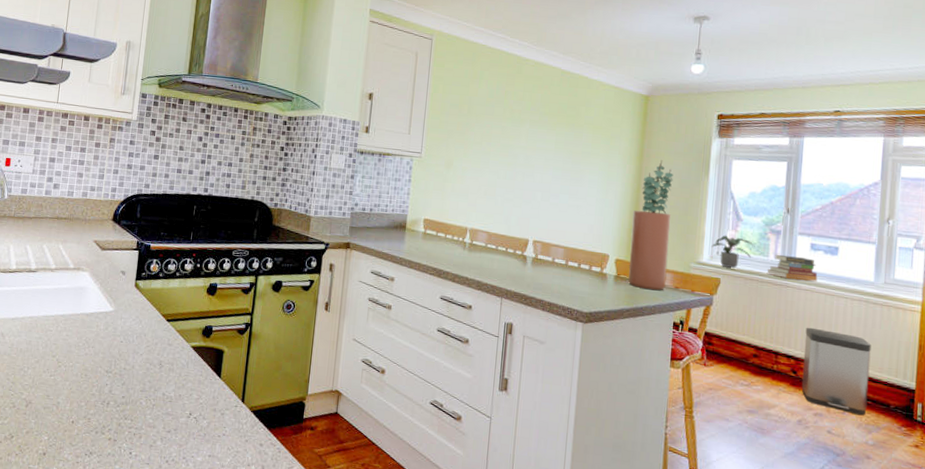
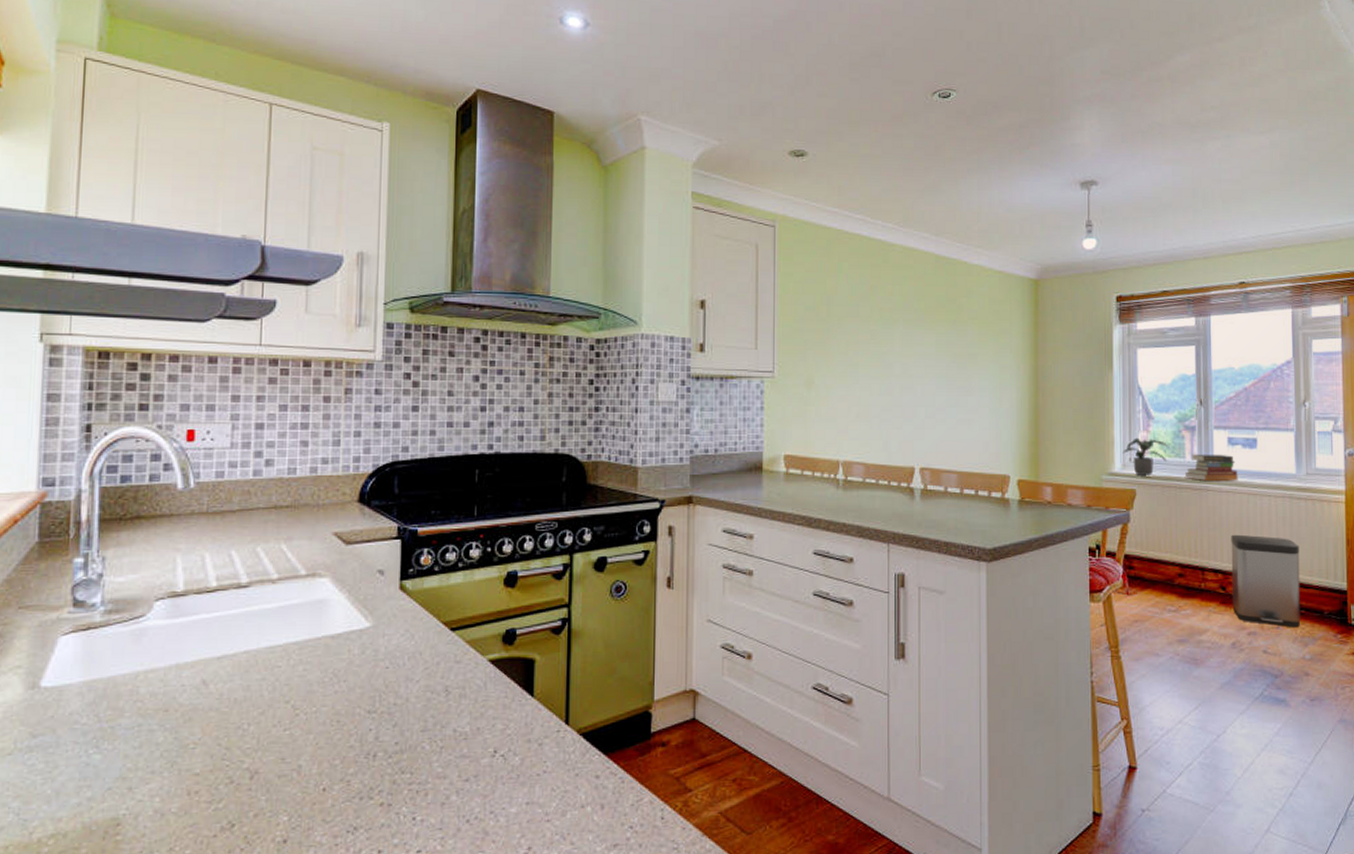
vase: present [628,160,674,291] -> none [1033,355,1077,513]

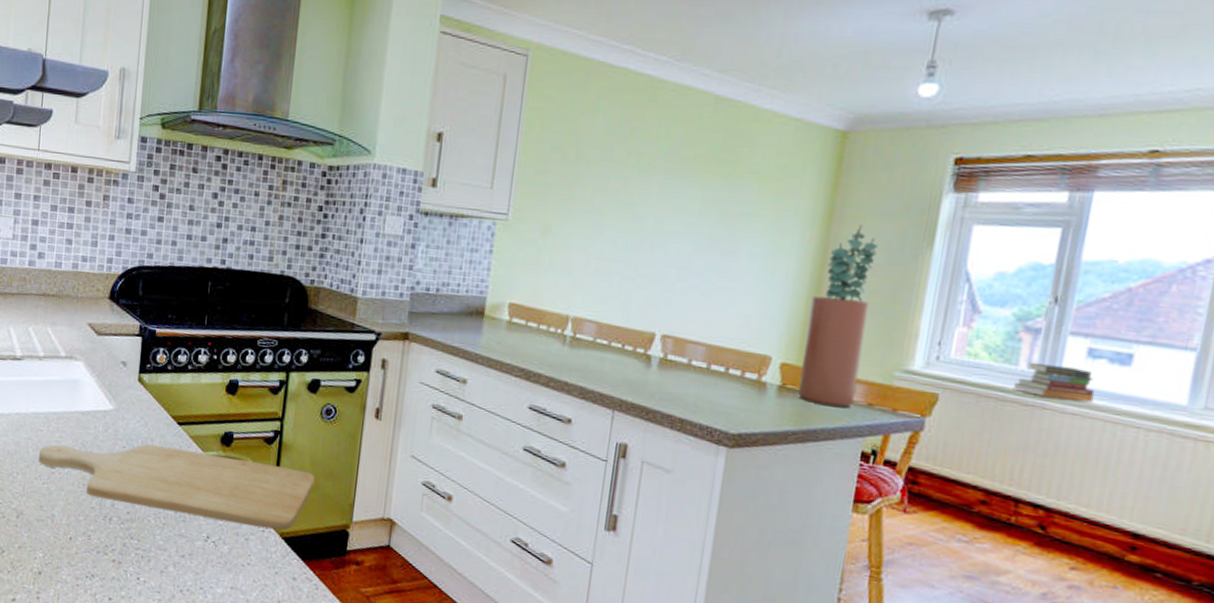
chopping board: none [276,656,610,733] -> present [38,443,315,530]
vase: none [1033,355,1077,513] -> present [798,225,878,408]
potted plant: present [1123,437,1170,475] -> none [928,332,998,380]
pedal bin: present [1231,534,1301,628] -> none [1051,466,1172,593]

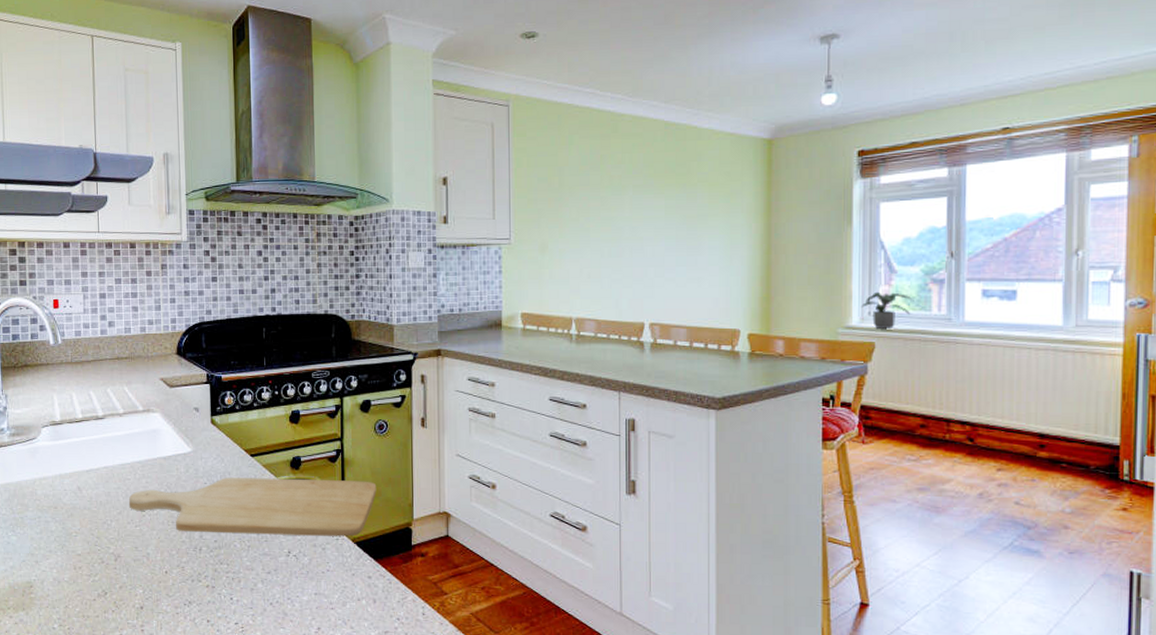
vase: present [798,225,878,408] -> none [764,213,810,365]
potted plant: none [928,332,998,380] -> present [861,291,914,329]
books: present [1012,361,1095,402] -> none [930,306,993,335]

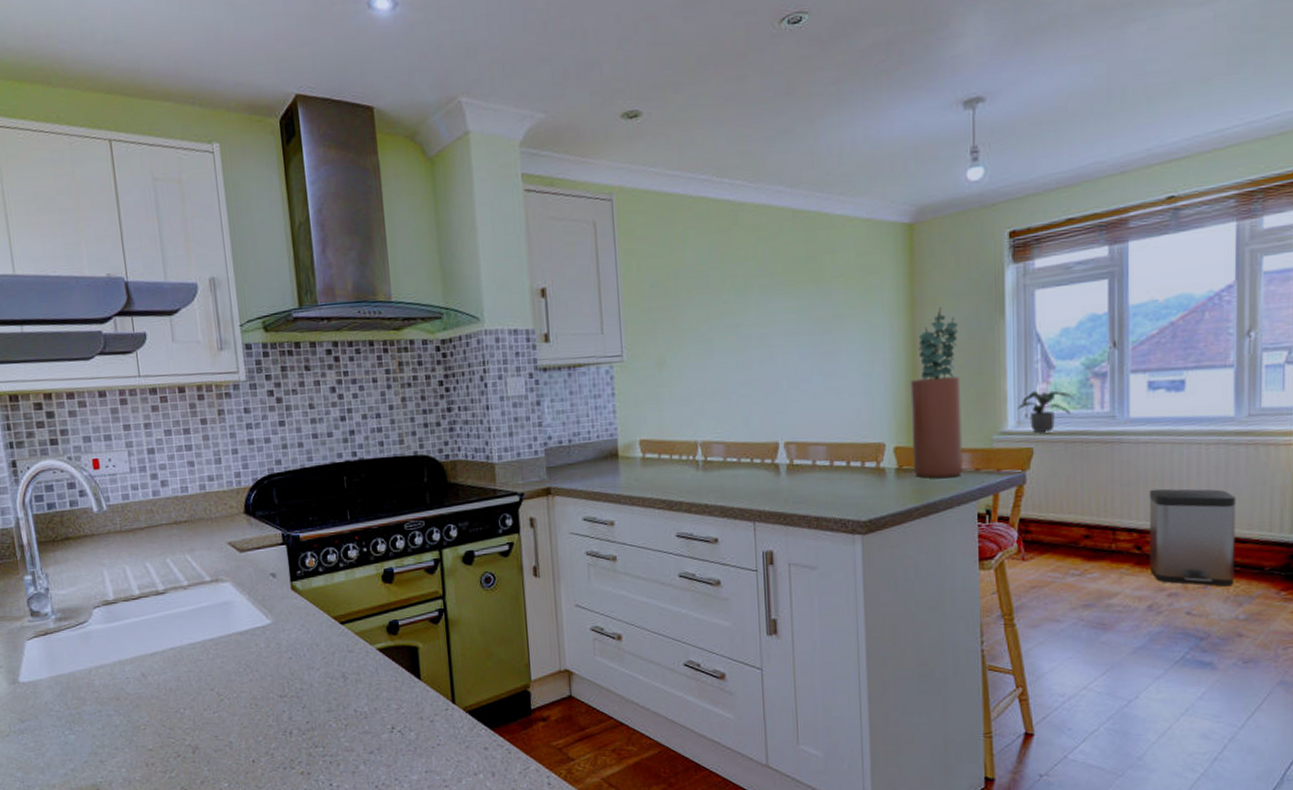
chopping board: present [128,477,377,537] -> none [202,642,488,715]
vase: none [764,213,810,365] -> present [910,307,963,479]
pedal bin: none [980,387,1063,481] -> present [1149,488,1236,587]

